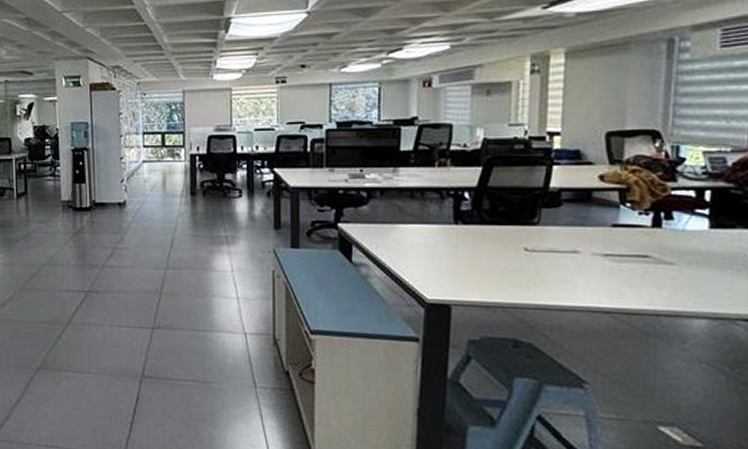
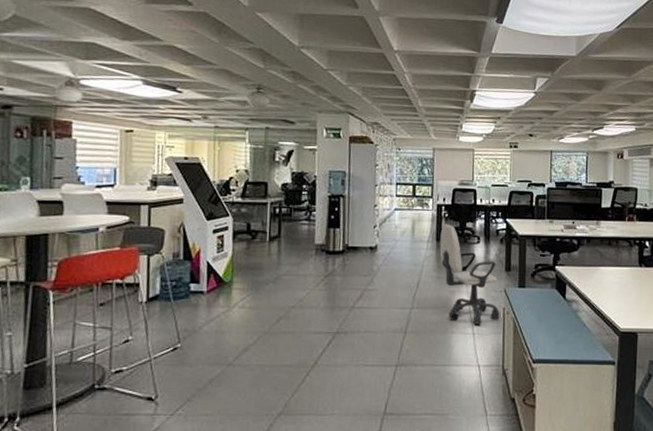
office chair: none [195,176,269,290] -> present [439,224,500,326]

